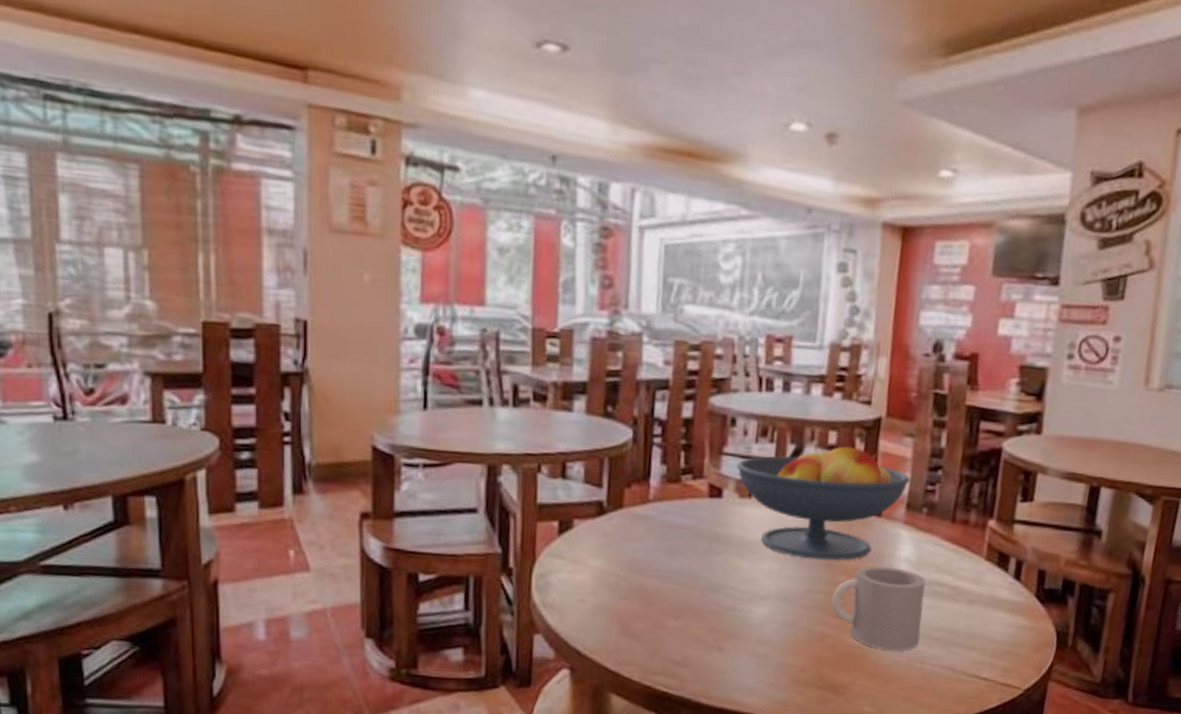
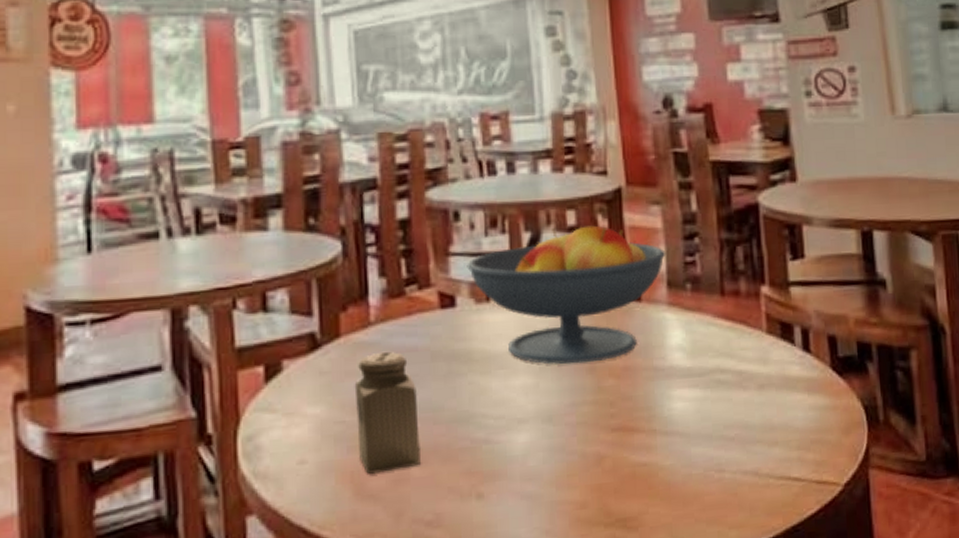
salt shaker: none [628,525,681,619] -> present [354,352,421,474]
mug: present [831,566,926,651] -> none [601,359,712,463]

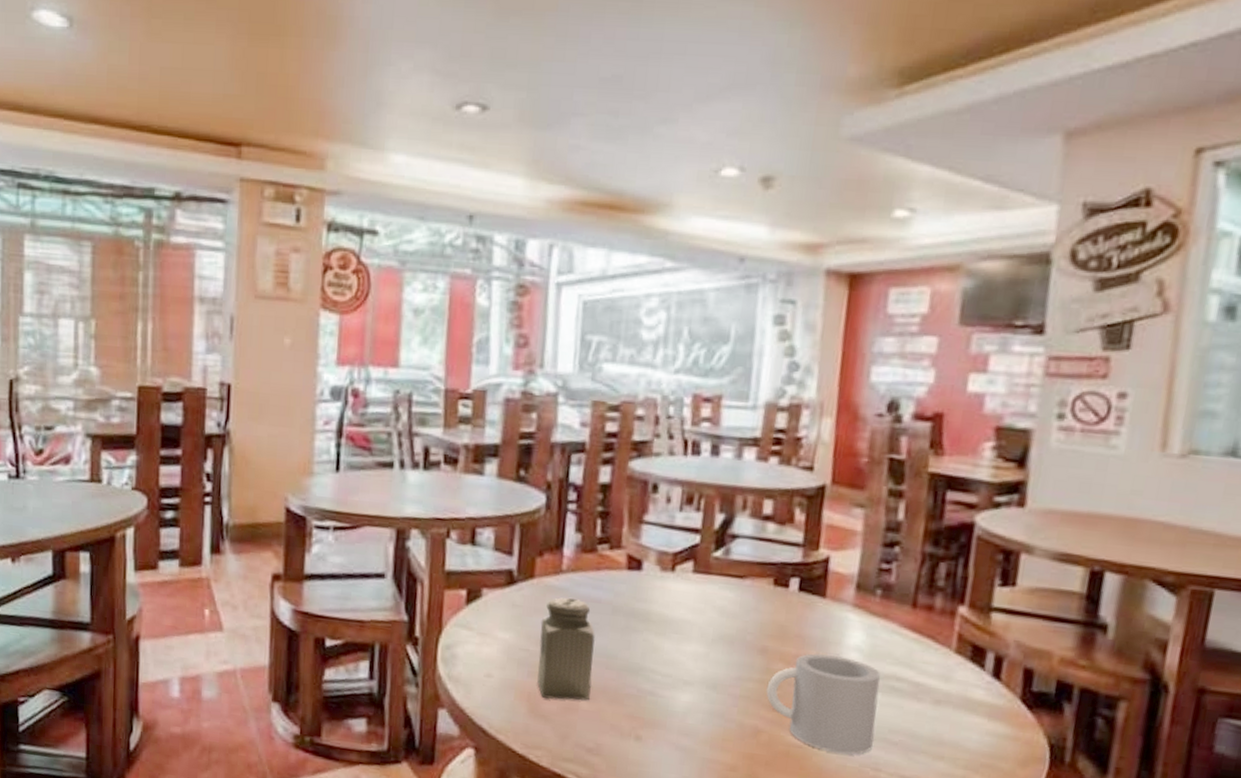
fruit bowl: present [467,225,666,365] -> none [657,515,861,646]
mug: none [601,359,712,463] -> present [766,654,880,755]

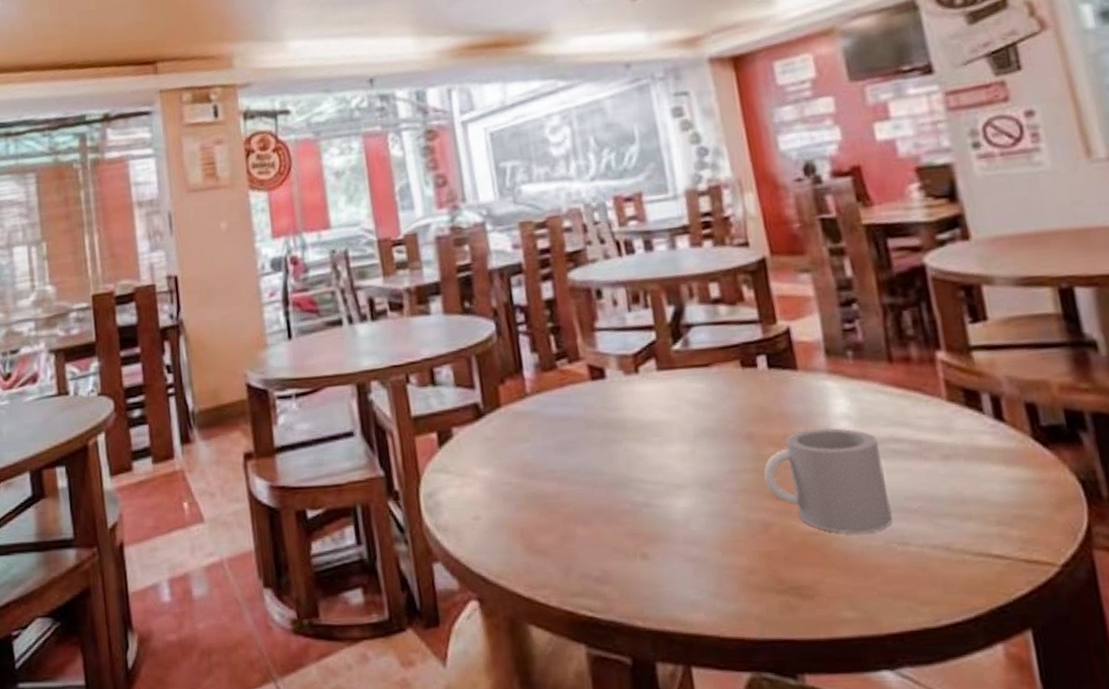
salt shaker: present [537,597,595,701] -> none [517,420,584,531]

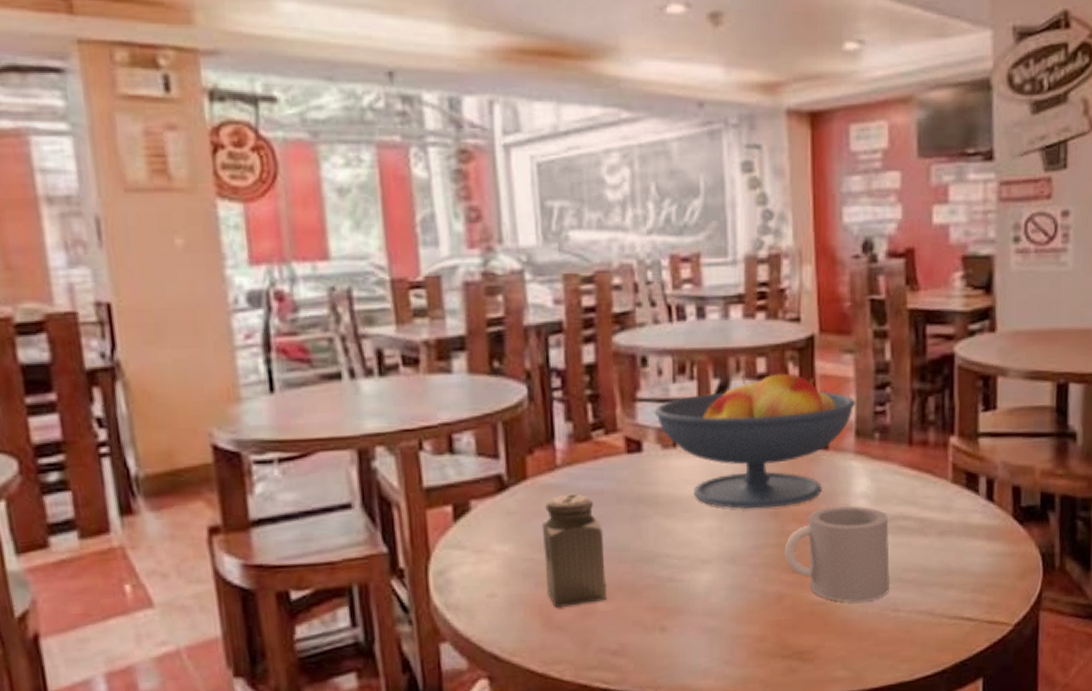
salt shaker: none [517,420,584,531] -> present [541,494,606,607]
fruit bowl: none [613,296,821,433] -> present [654,373,856,509]

